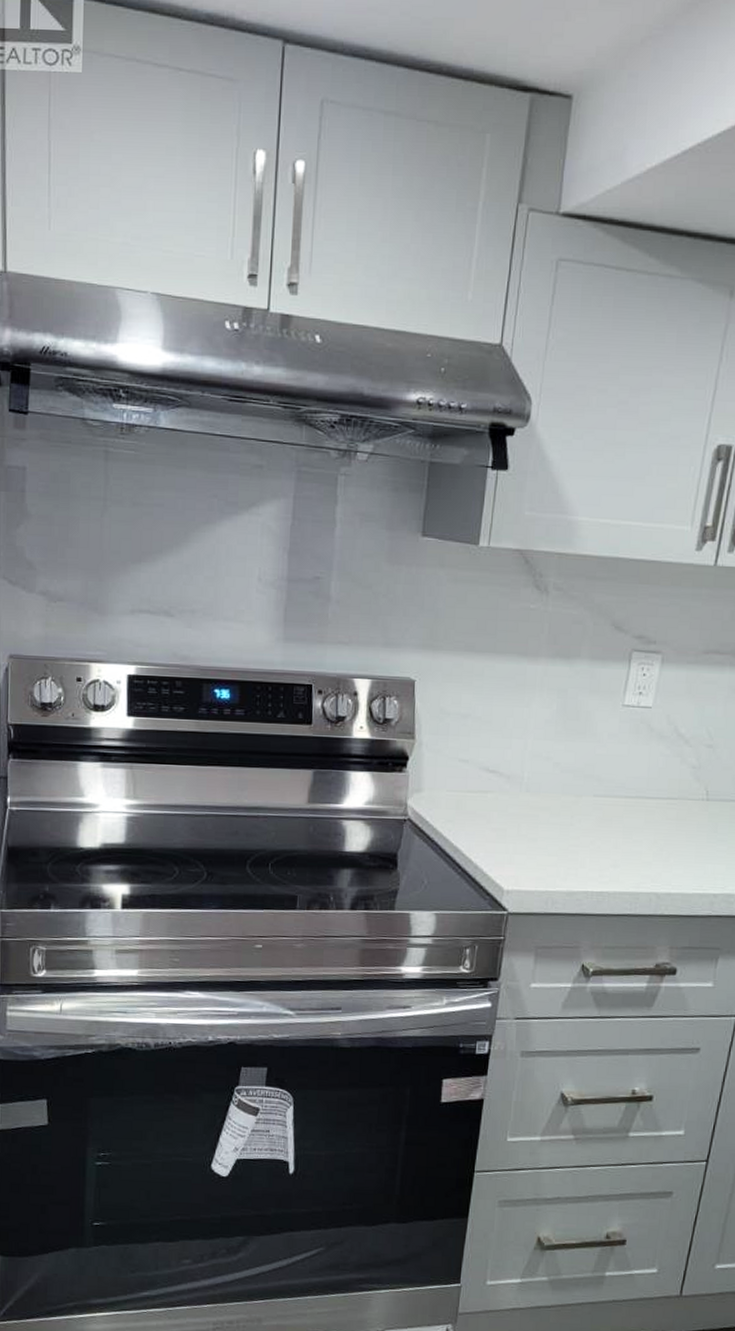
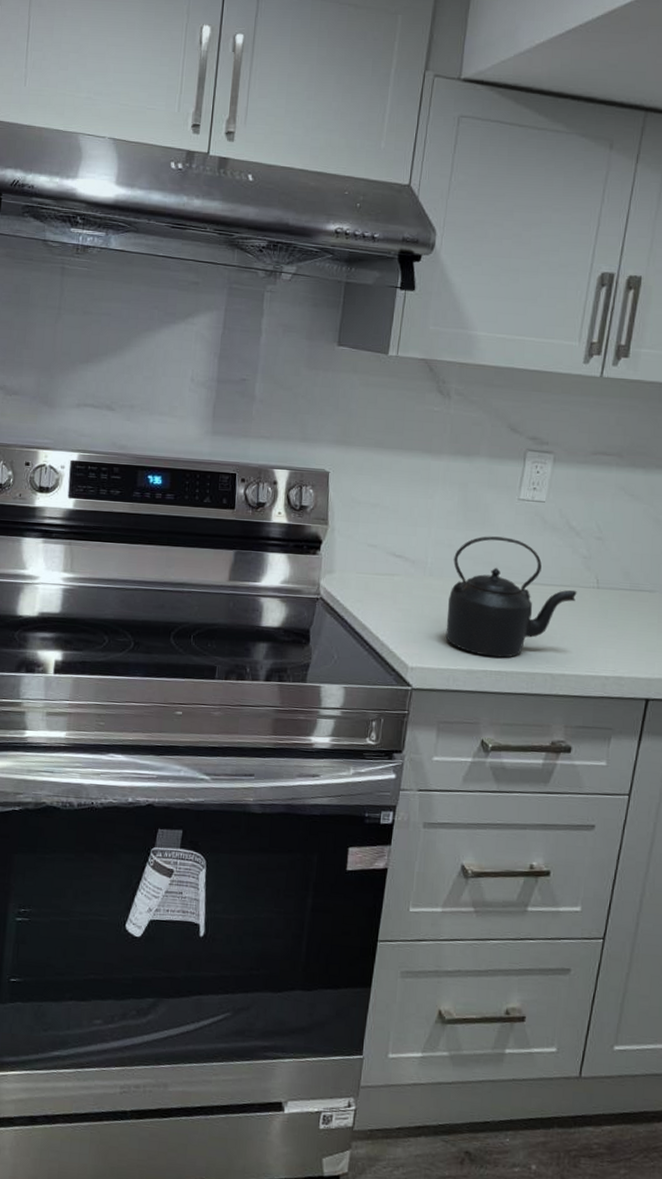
kettle: none [543,747,685,878] -> present [445,536,577,658]

